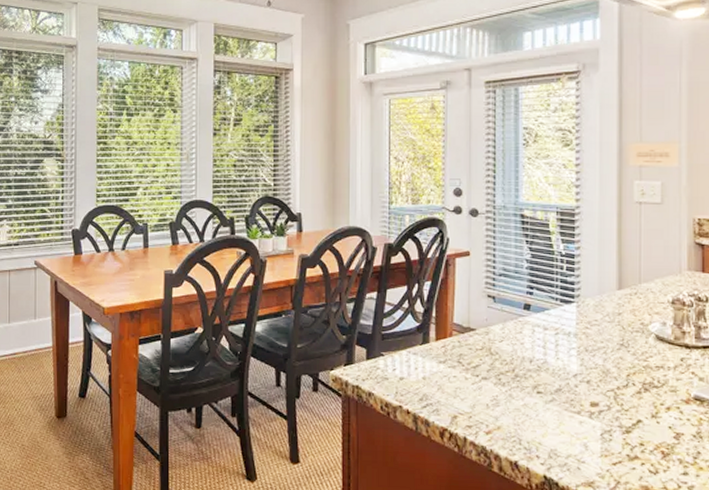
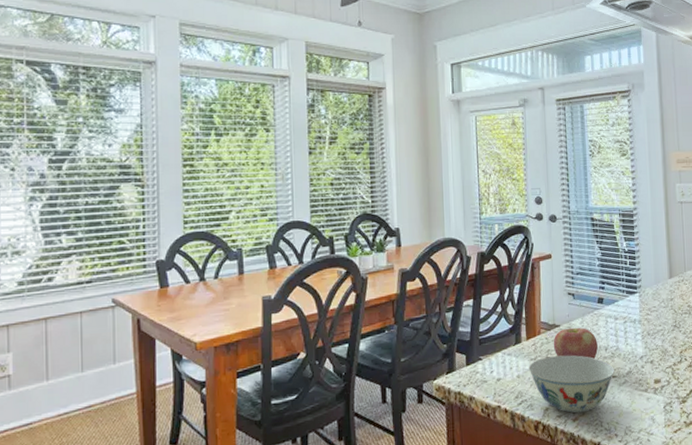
bowl: none [436,361,540,427] -> present [528,355,614,413]
apple: none [466,333,520,370] -> present [553,327,598,359]

